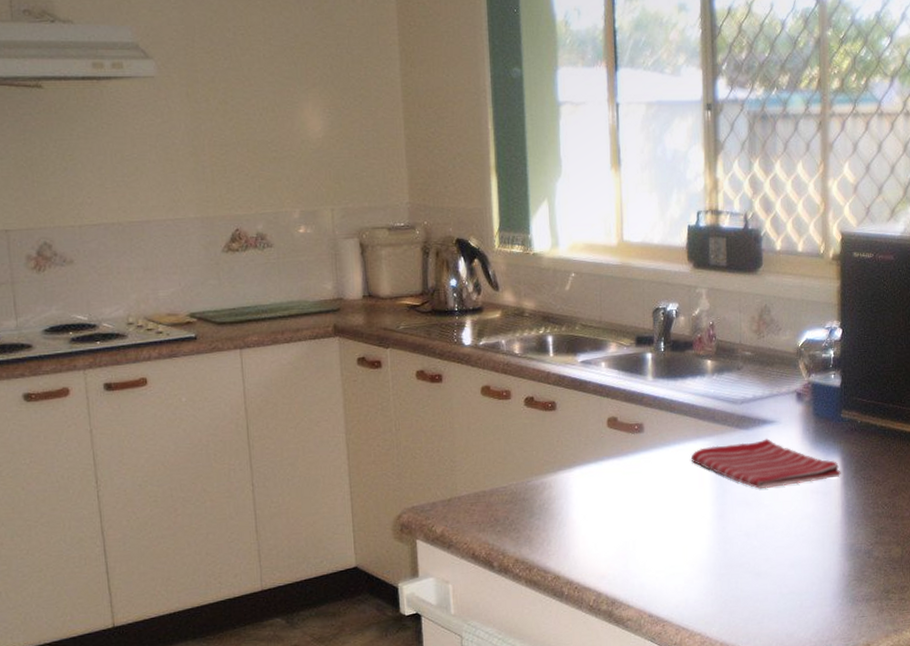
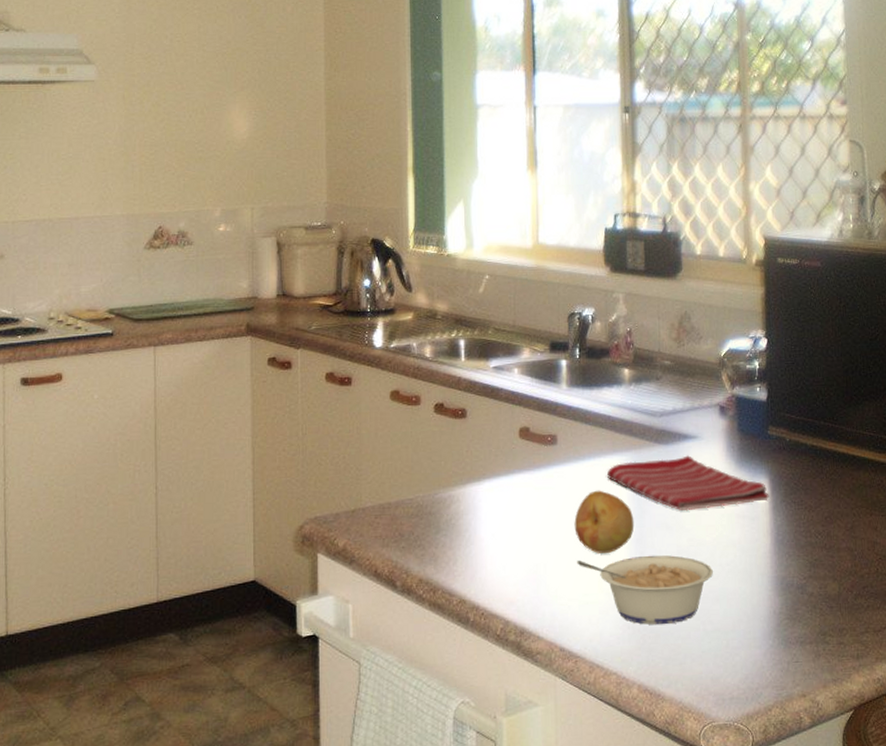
fruit: none [660,473,717,530] -> present [574,490,635,553]
legume: none [663,529,789,591] -> present [577,555,713,625]

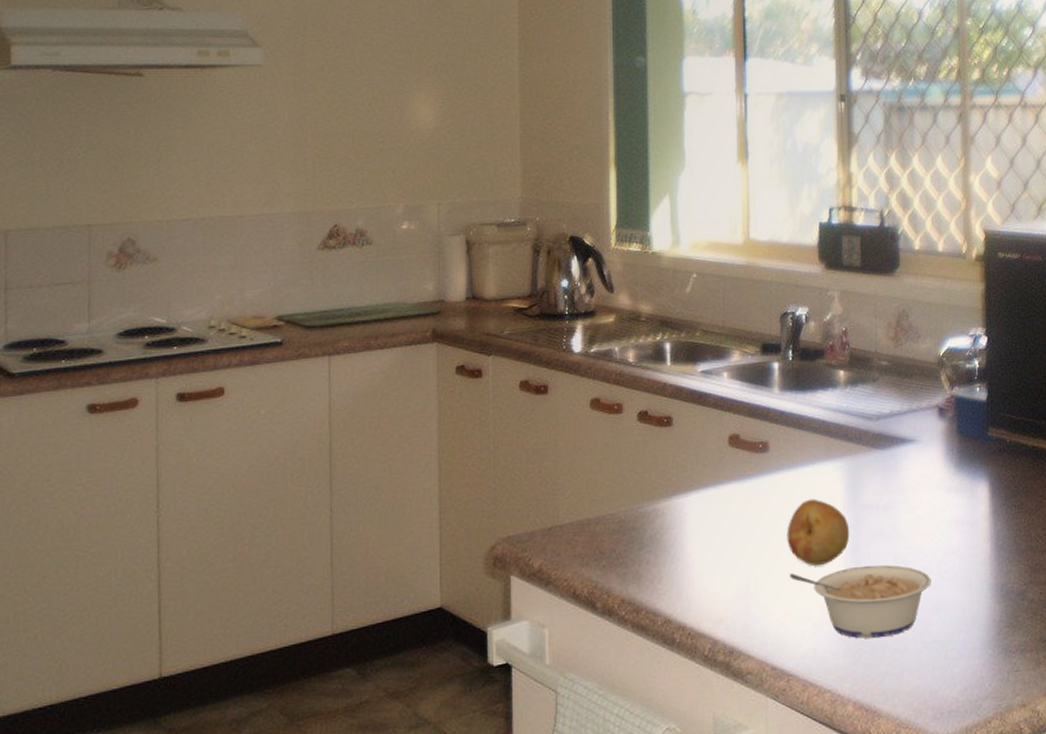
dish towel: present [607,455,769,511] -> none [822,460,989,518]

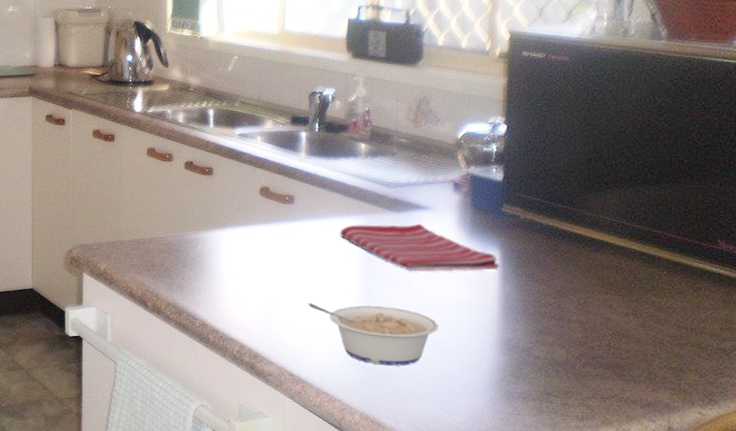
fruit: present [786,499,850,565] -> none [307,245,364,300]
dish towel: none [822,460,989,518] -> present [340,223,500,272]

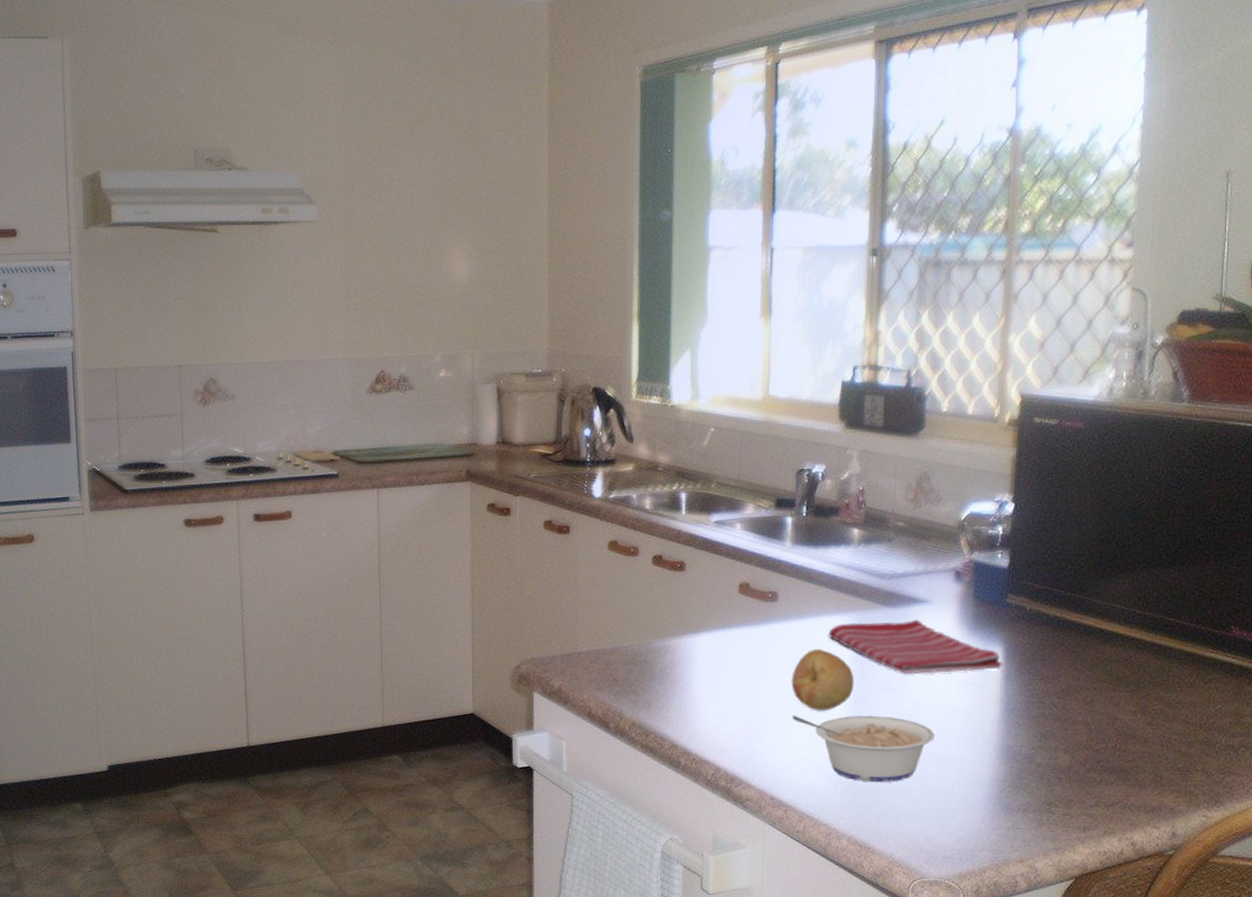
fruit: none [307,245,364,300] -> present [791,648,855,710]

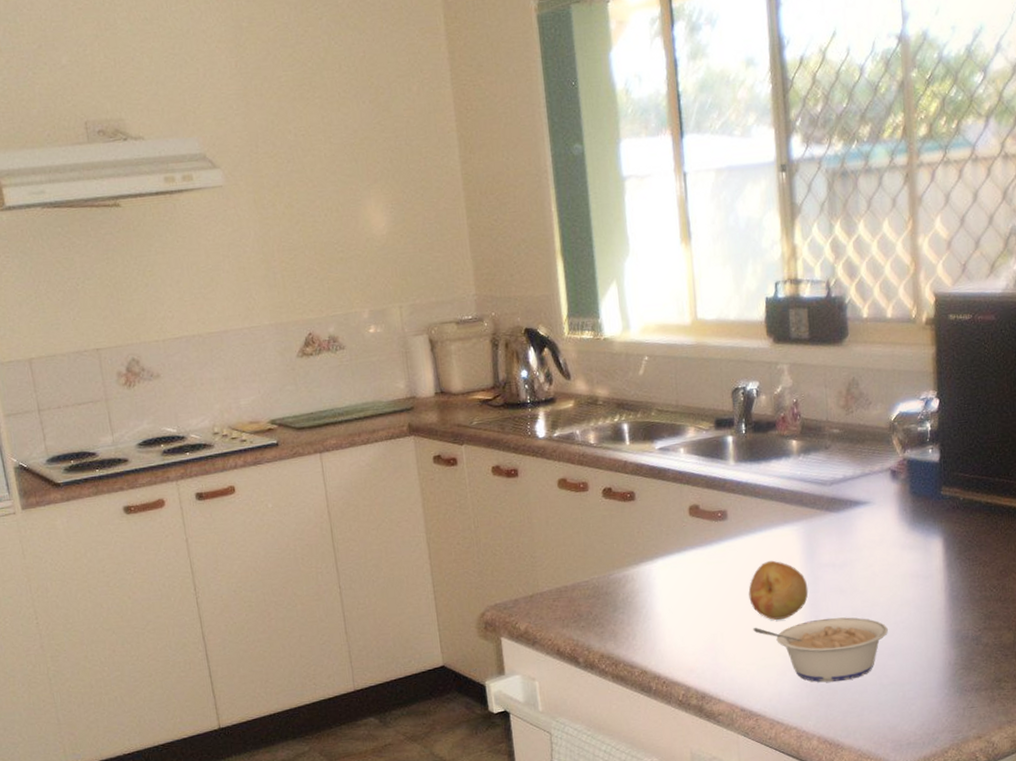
dish towel: present [829,619,1002,675] -> none [779,521,943,575]

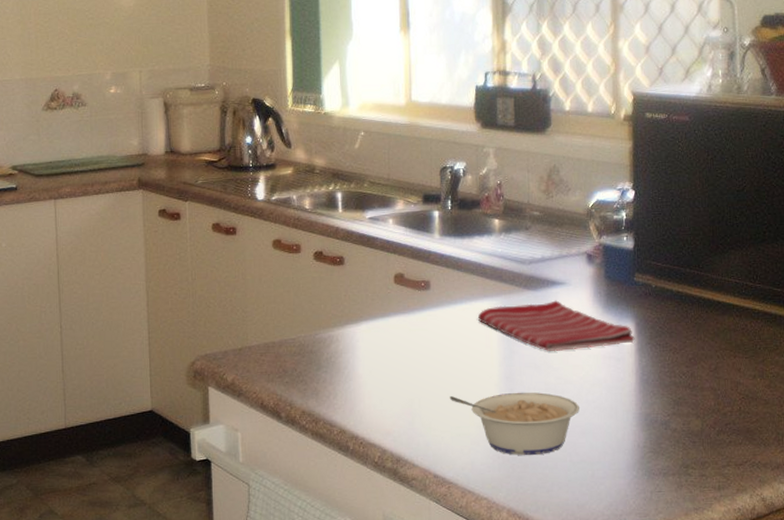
fruit: present [748,560,809,620] -> none [447,332,504,390]
dish towel: none [779,521,943,575] -> present [478,300,635,352]

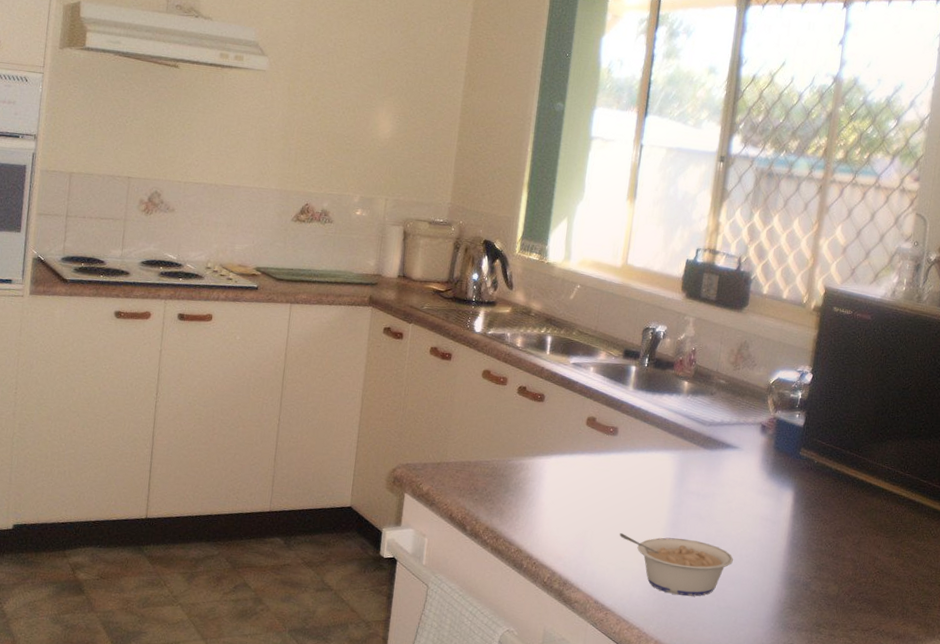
dish towel: present [478,300,635,352] -> none [656,459,792,510]

